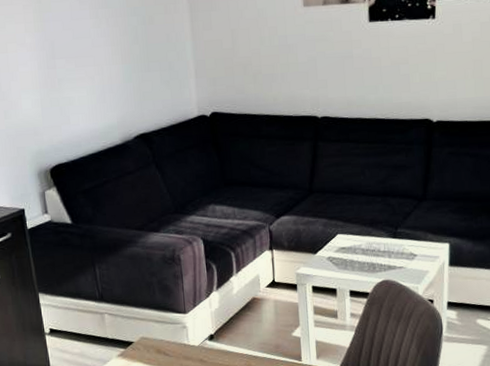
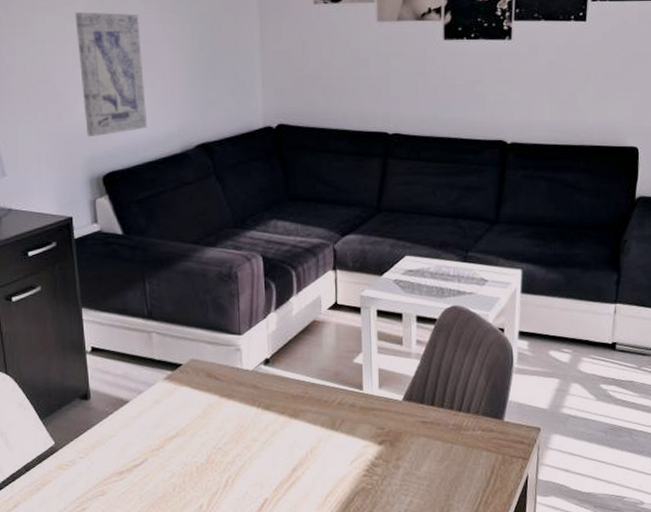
wall art: none [14,10,89,133] -> present [75,11,148,138]

